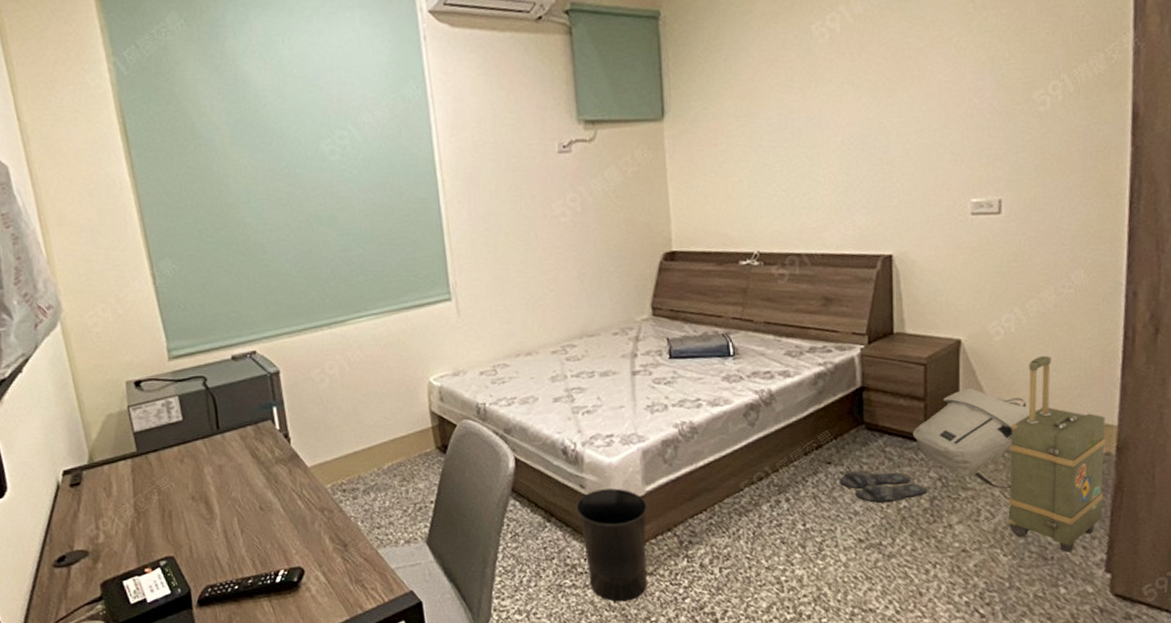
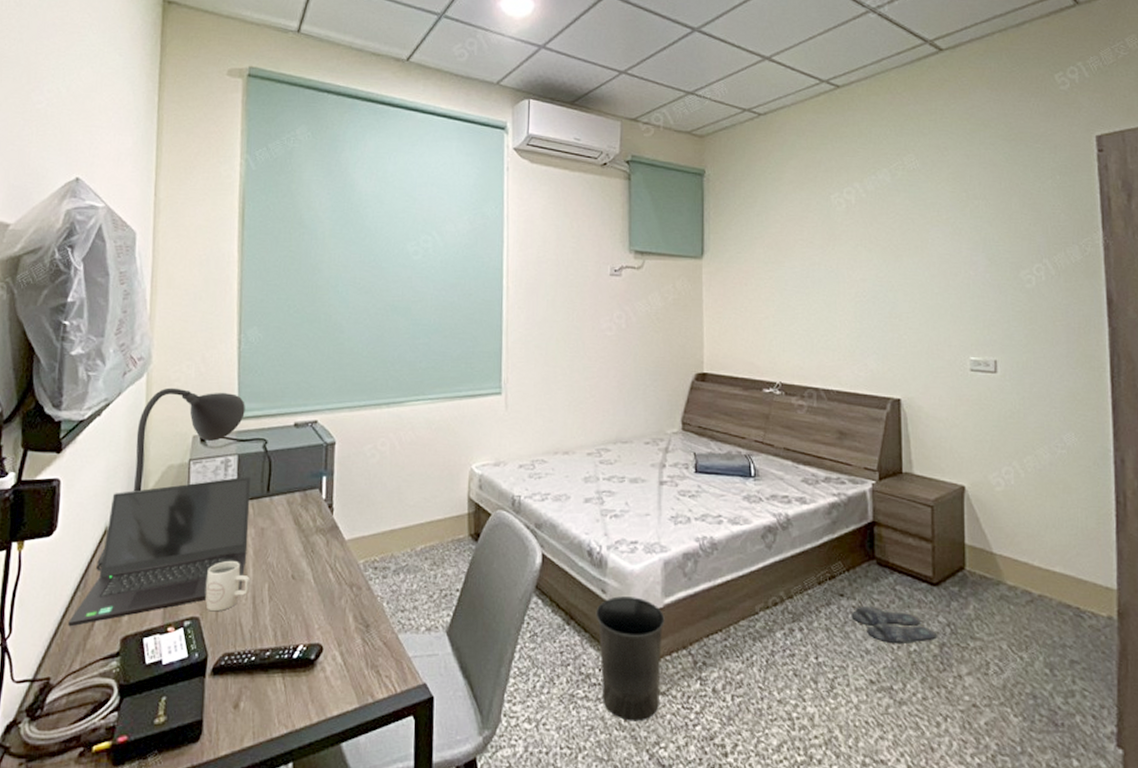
laptop: none [43,416,211,579] -> present [68,477,251,627]
desk lamp: none [57,332,177,525] -> present [96,387,245,571]
mug: none [172,499,220,550] -> present [205,560,251,612]
backpack: present [912,387,1039,488] -> none [921,534,1041,643]
suitcase: present [1008,355,1106,553] -> none [1015,510,1109,720]

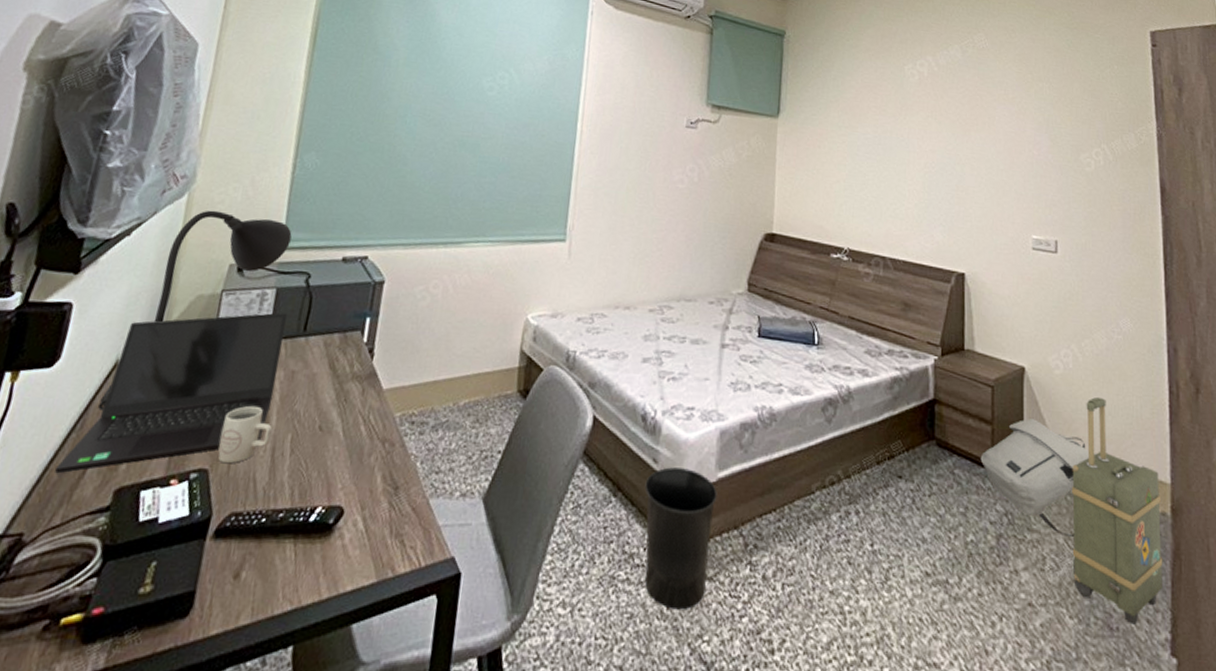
slippers: present [851,606,937,643] -> none [909,490,995,533]
backpack: none [921,534,1041,643] -> present [980,418,1098,537]
suitcase: none [1015,510,1109,720] -> present [1072,396,1163,625]

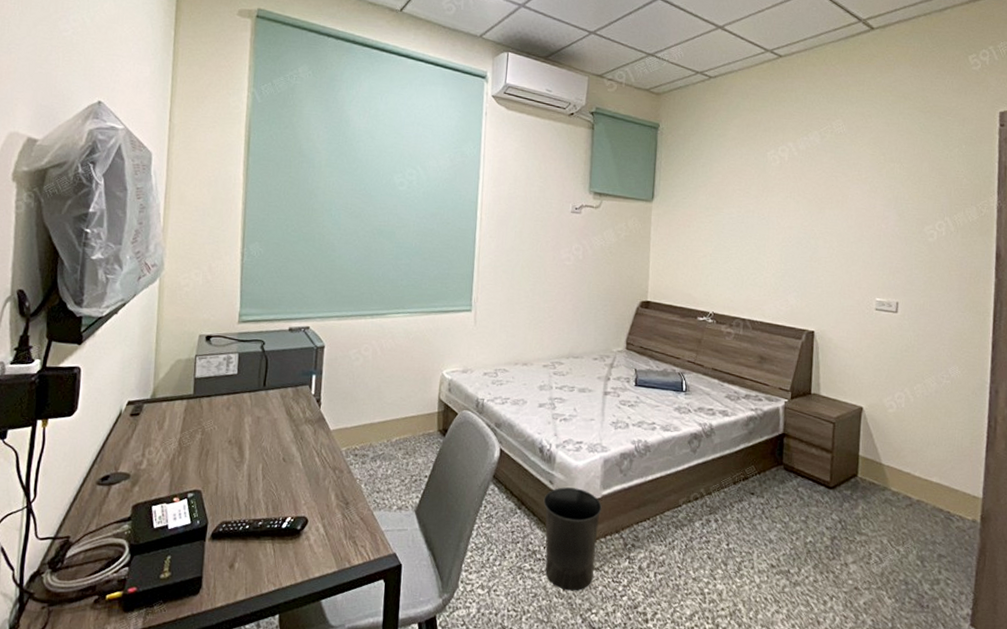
laptop: present [55,313,287,474] -> none [86,372,249,494]
desk lamp: present [98,210,292,411] -> none [112,292,246,448]
mug: present [217,405,273,464] -> none [206,443,247,486]
backpack: present [980,418,1098,537] -> none [820,447,921,538]
suitcase: present [1072,396,1163,625] -> none [893,430,973,604]

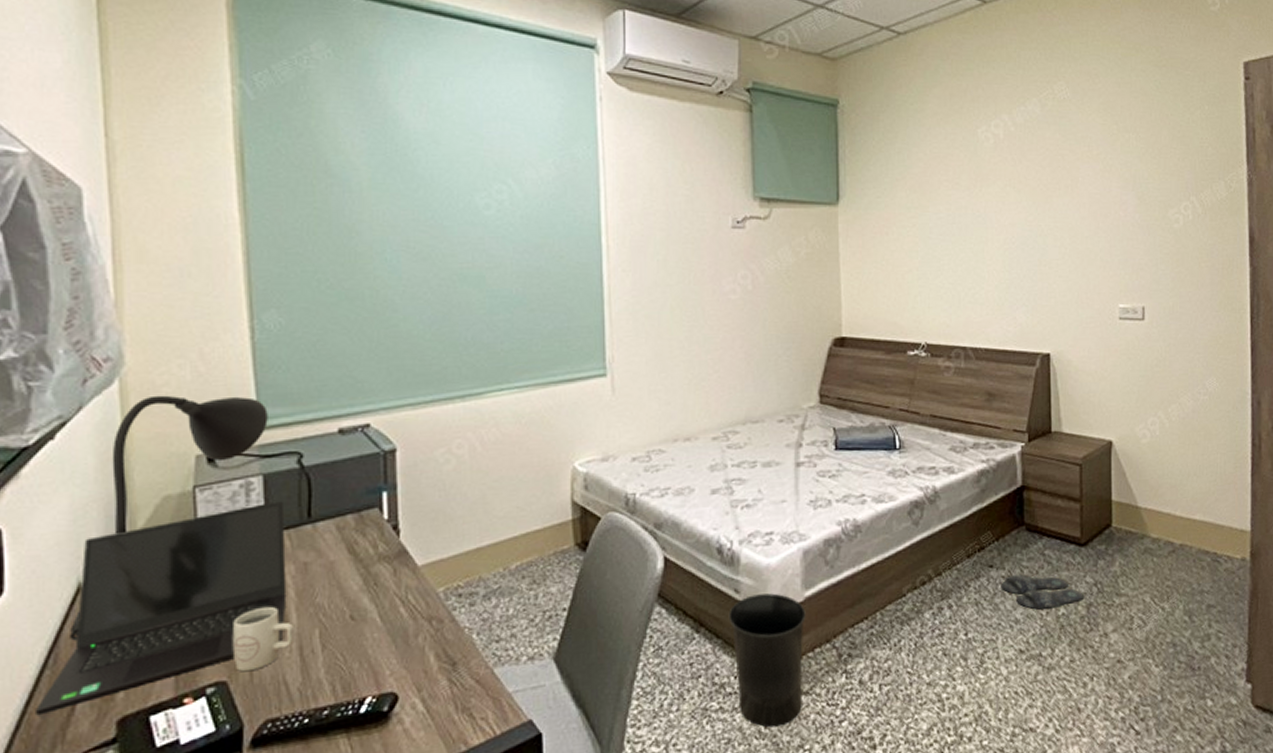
laptop: none [86,372,249,494] -> present [36,501,287,716]
desk lamp: none [112,292,246,448] -> present [70,395,268,641]
mug: none [206,443,247,486] -> present [231,606,295,672]
slippers: none [759,503,830,536] -> present [1001,574,1085,610]

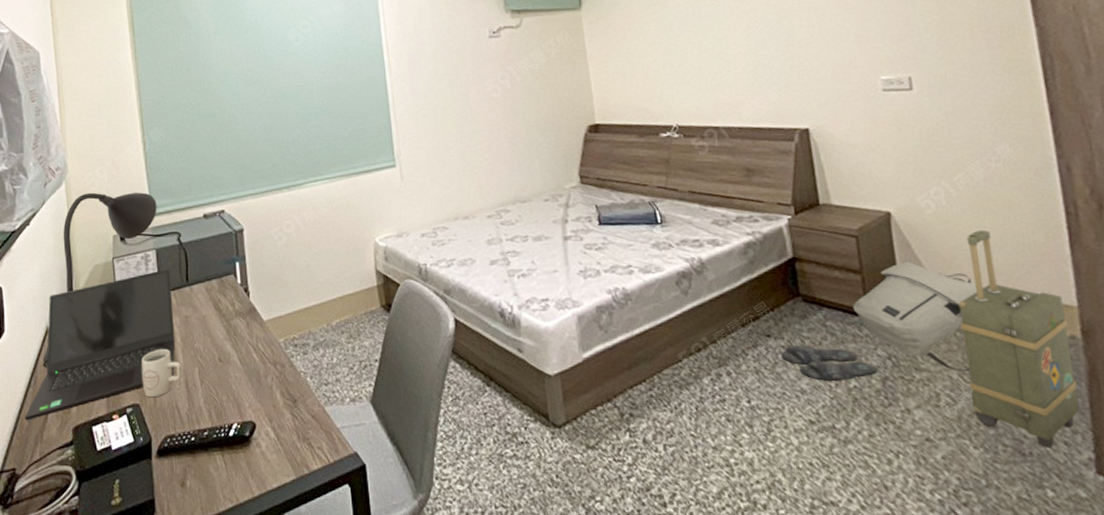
waste bin: present [728,593,806,727] -> none [514,354,590,477]
backpack: none [1070,489,1183,595] -> present [853,261,987,371]
suitcase: none [1158,459,1242,662] -> present [958,229,1080,448]

